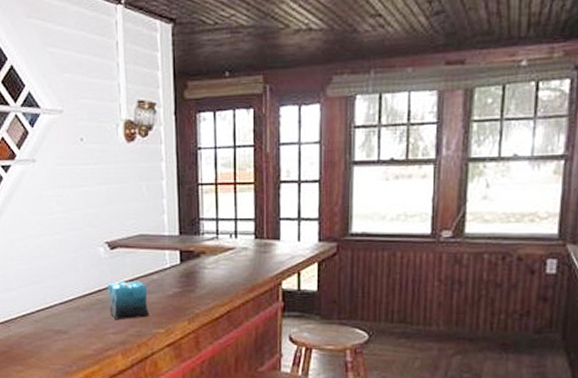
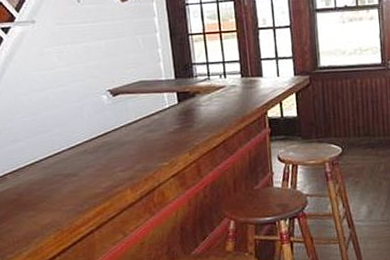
candle: present [107,280,150,319] -> none [112,121,154,158]

